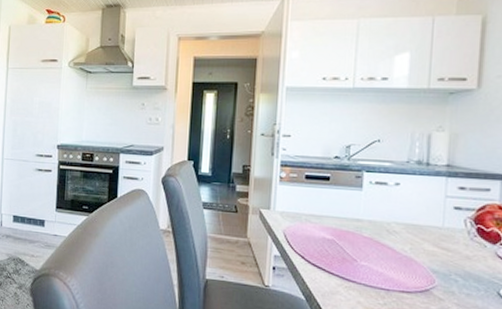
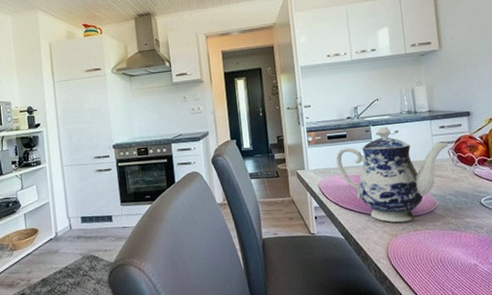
teapot: none [311,174,468,297] -> present [336,126,449,223]

